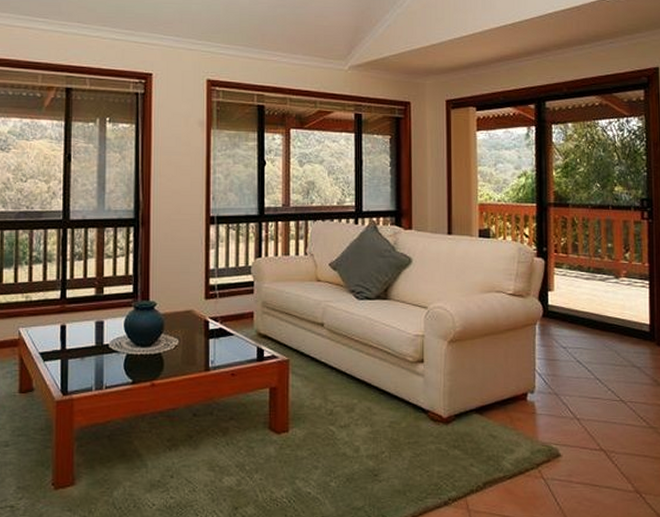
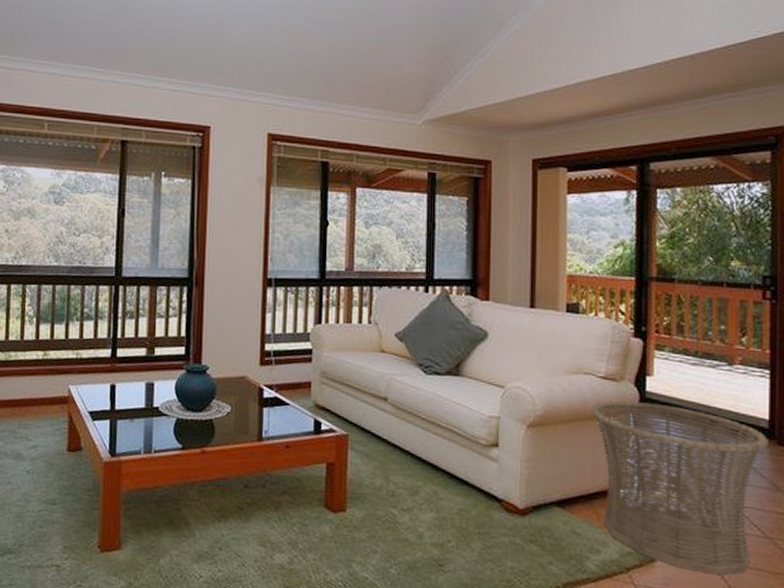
basket: none [502,314,651,464] -> present [590,401,770,576]

